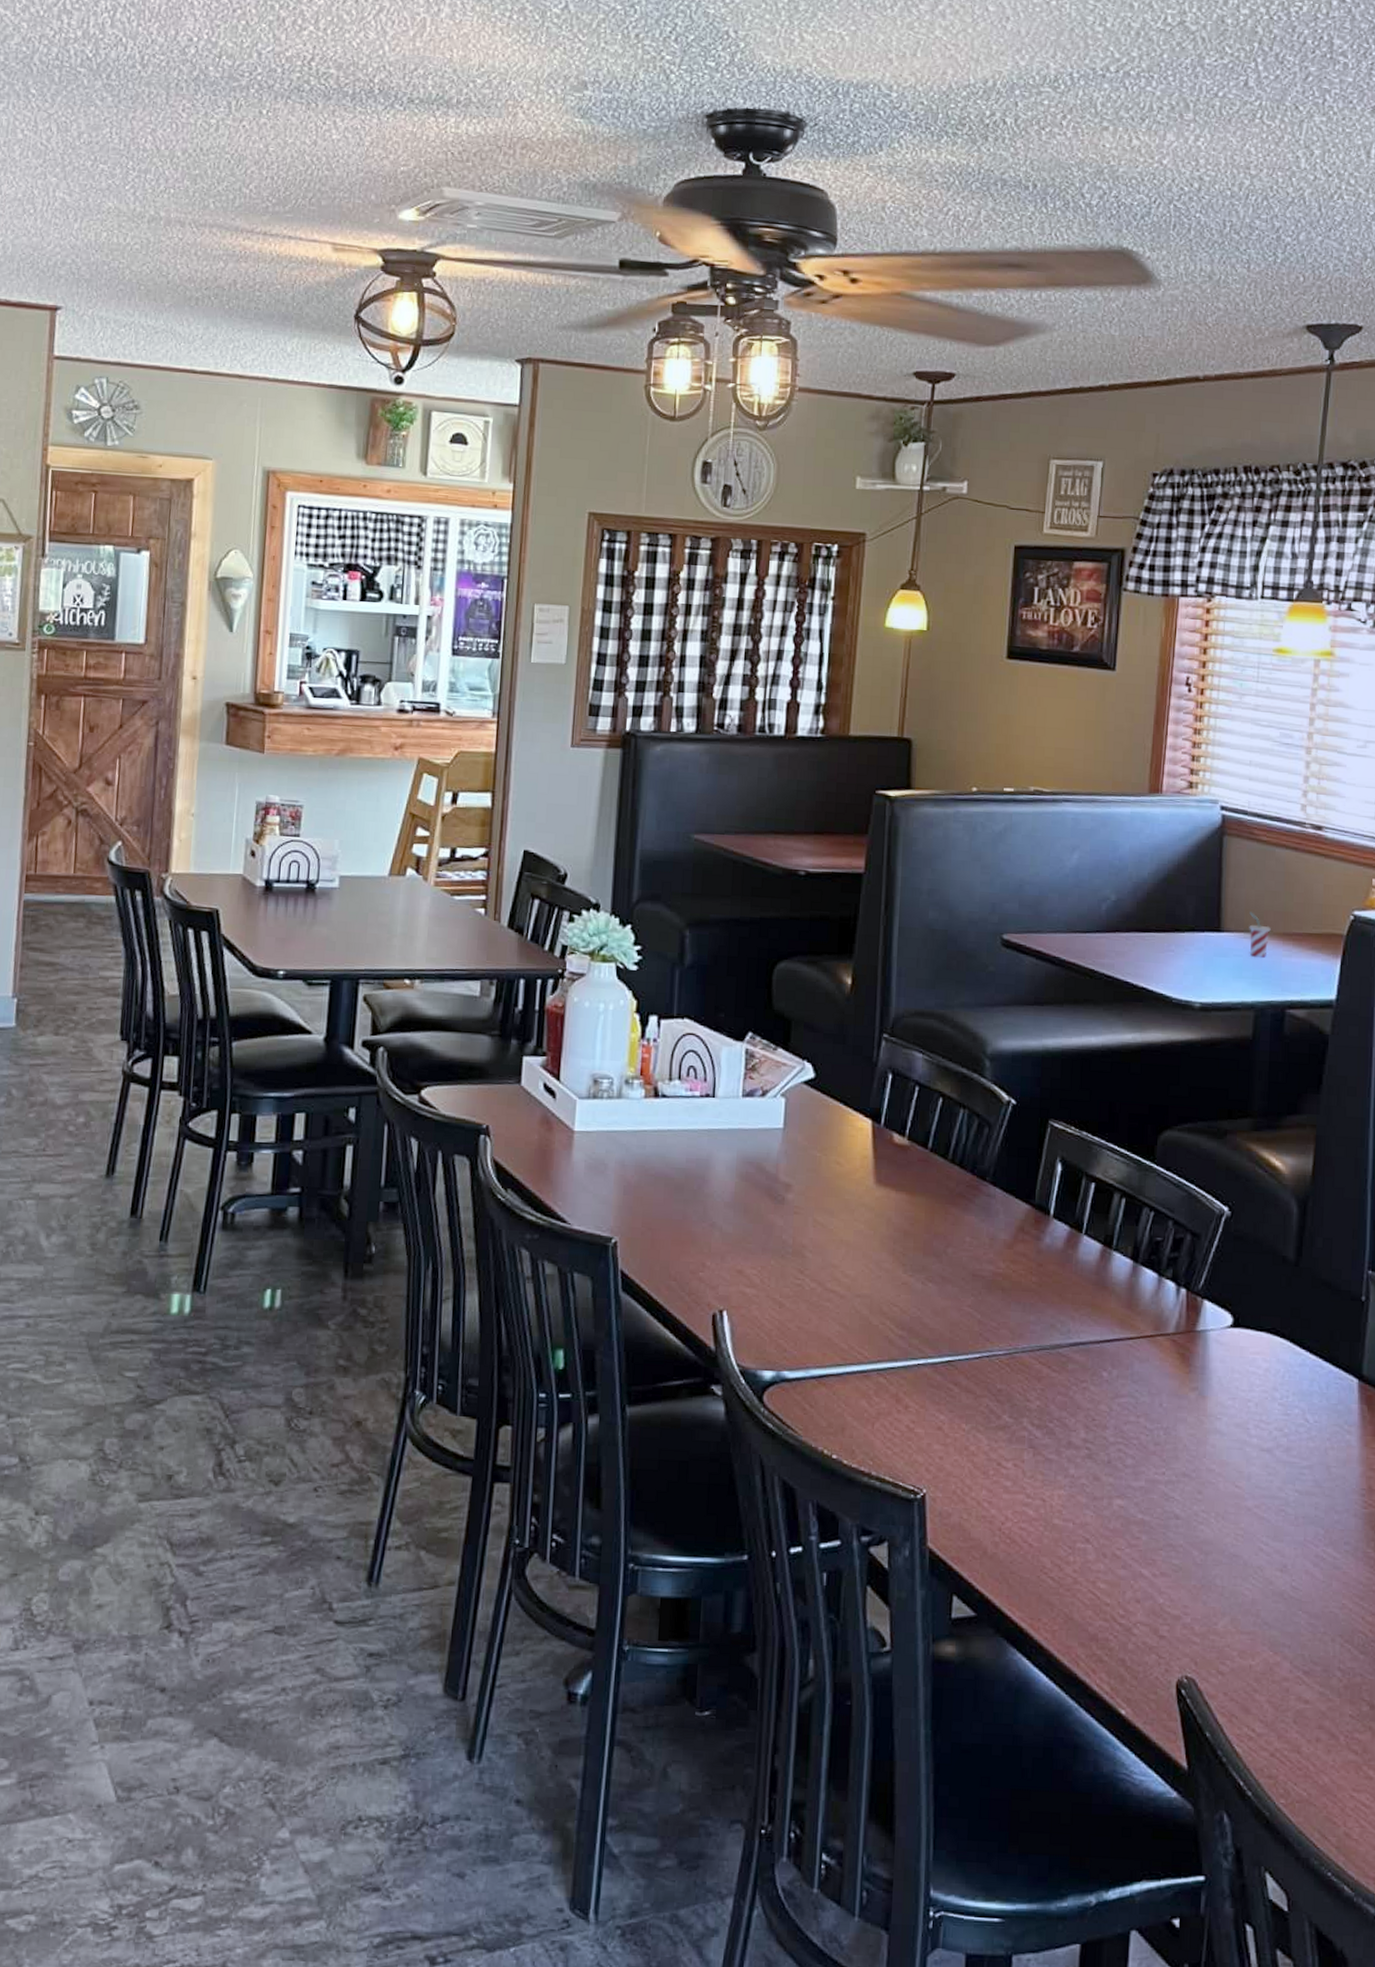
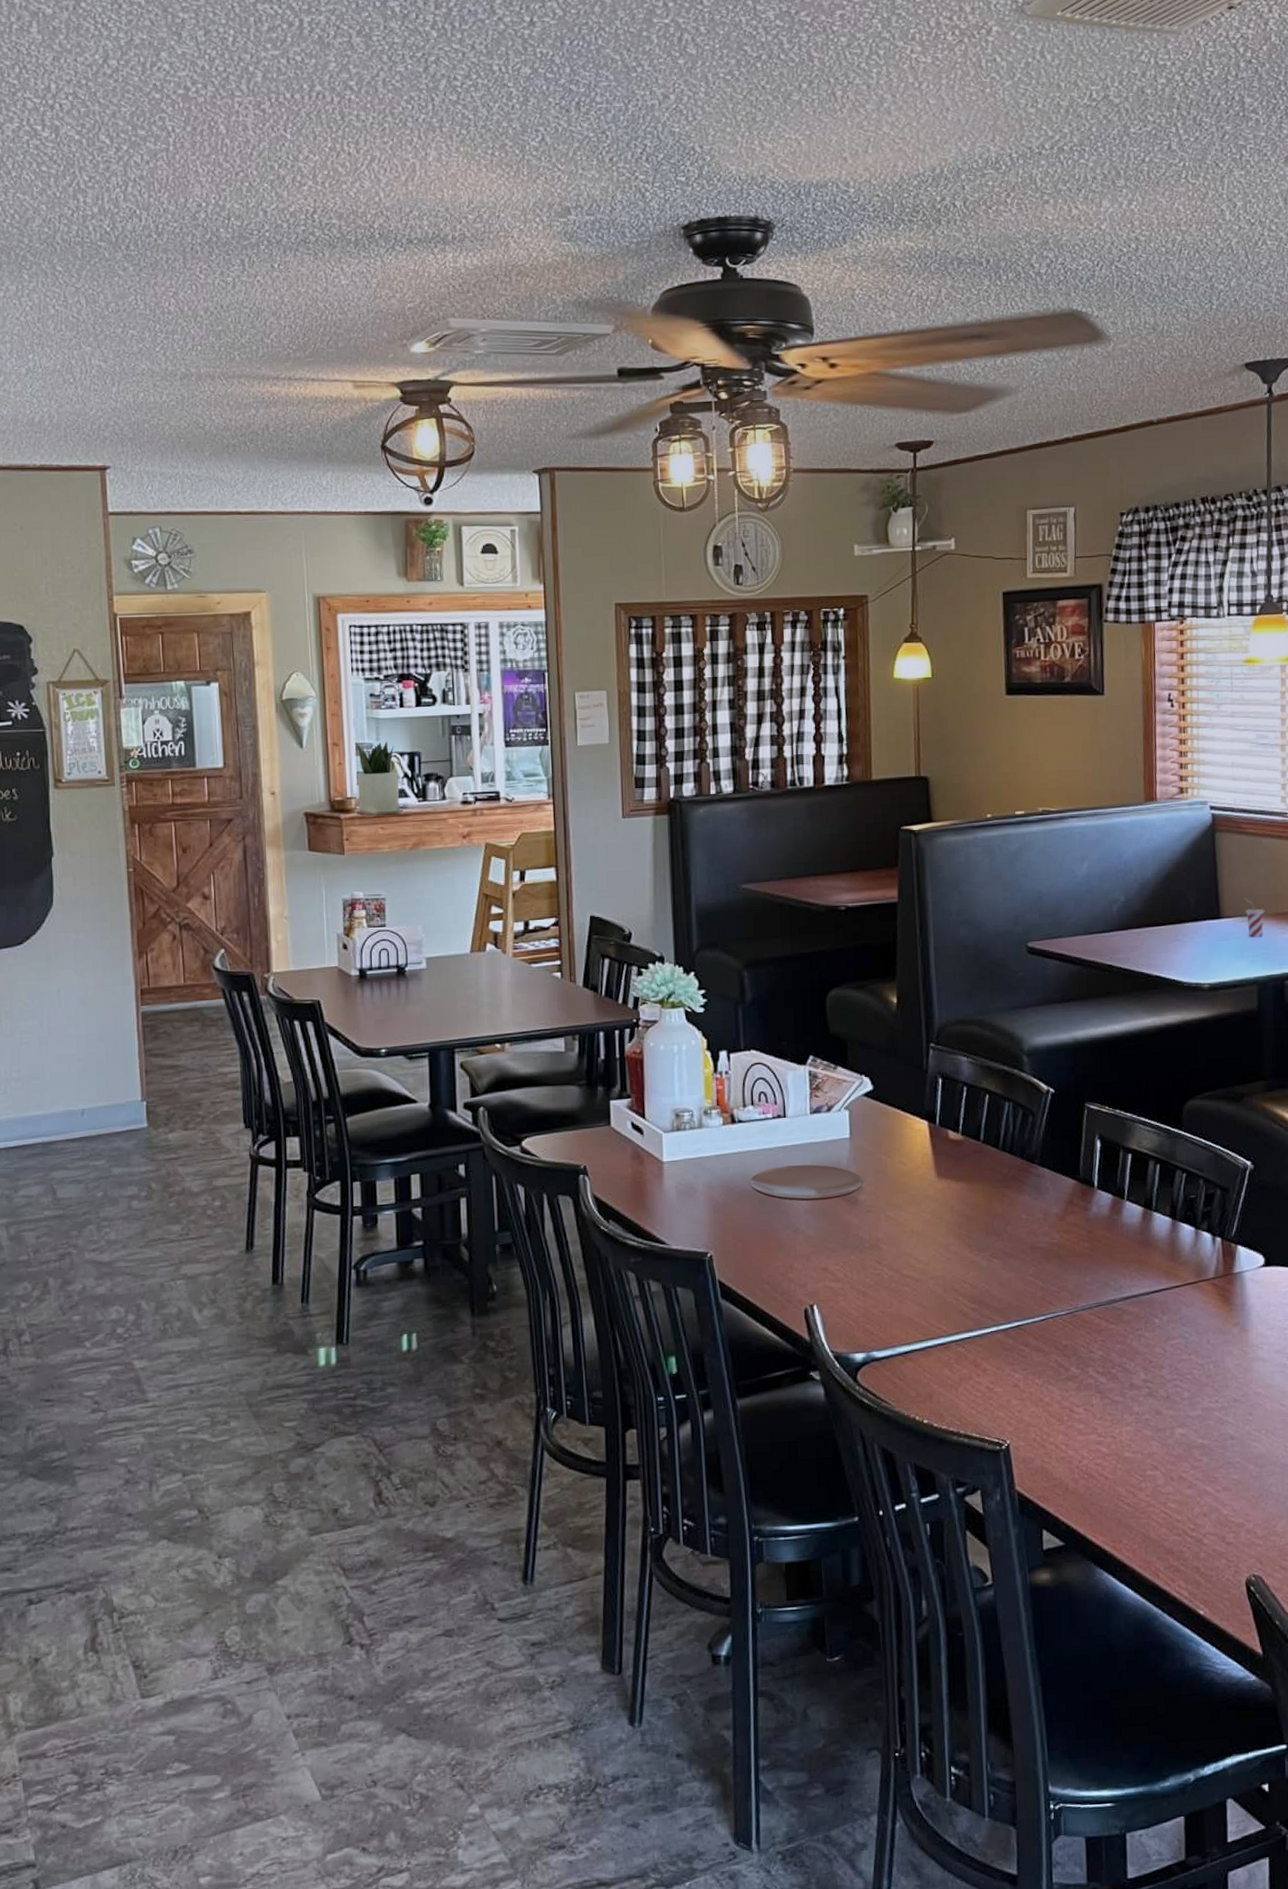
planter: none [280,634,334,716] -> present [354,741,404,816]
plate: none [666,1151,793,1195] -> present [749,1164,863,1202]

